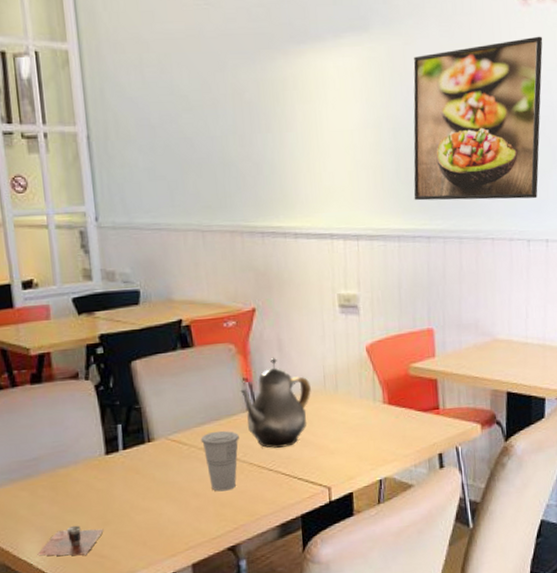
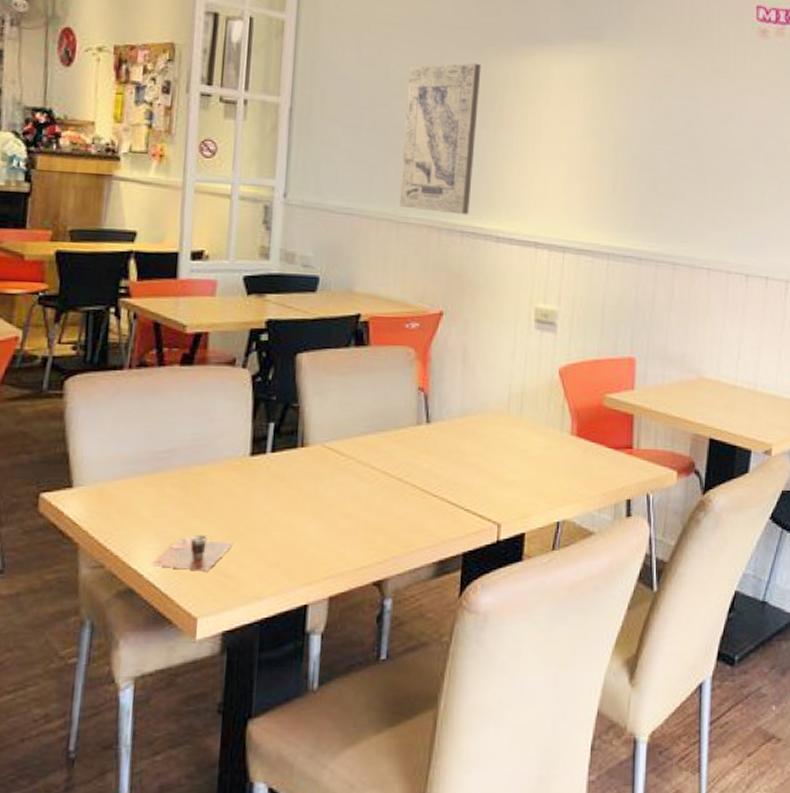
wall art: none [192,68,267,217] -> present [399,62,482,215]
cup: present [200,430,239,492] -> none [361,443,405,514]
teapot: present [240,357,311,448] -> none [413,368,493,471]
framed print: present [413,36,543,201] -> none [629,68,779,232]

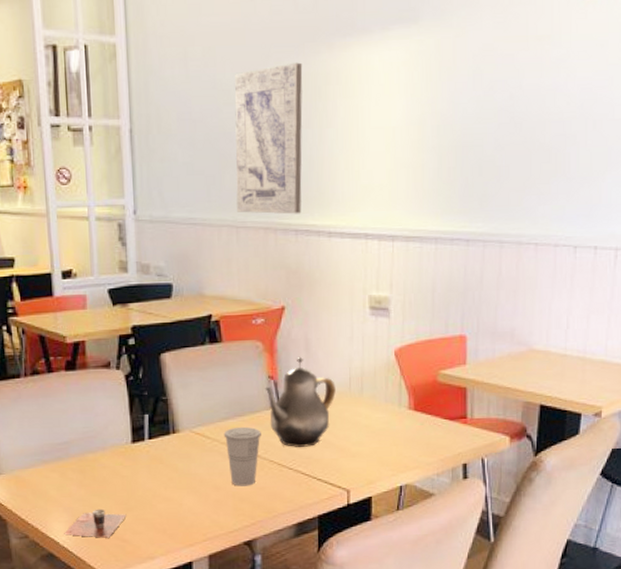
cup: none [361,443,405,514] -> present [223,426,261,486]
teapot: none [413,368,493,471] -> present [265,356,336,447]

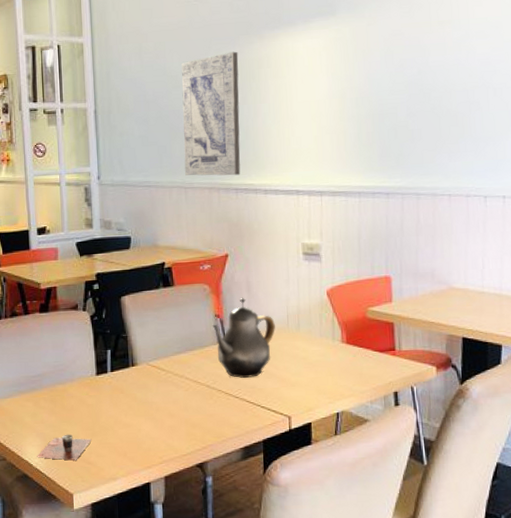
cup: present [223,426,261,486] -> none [176,360,210,414]

